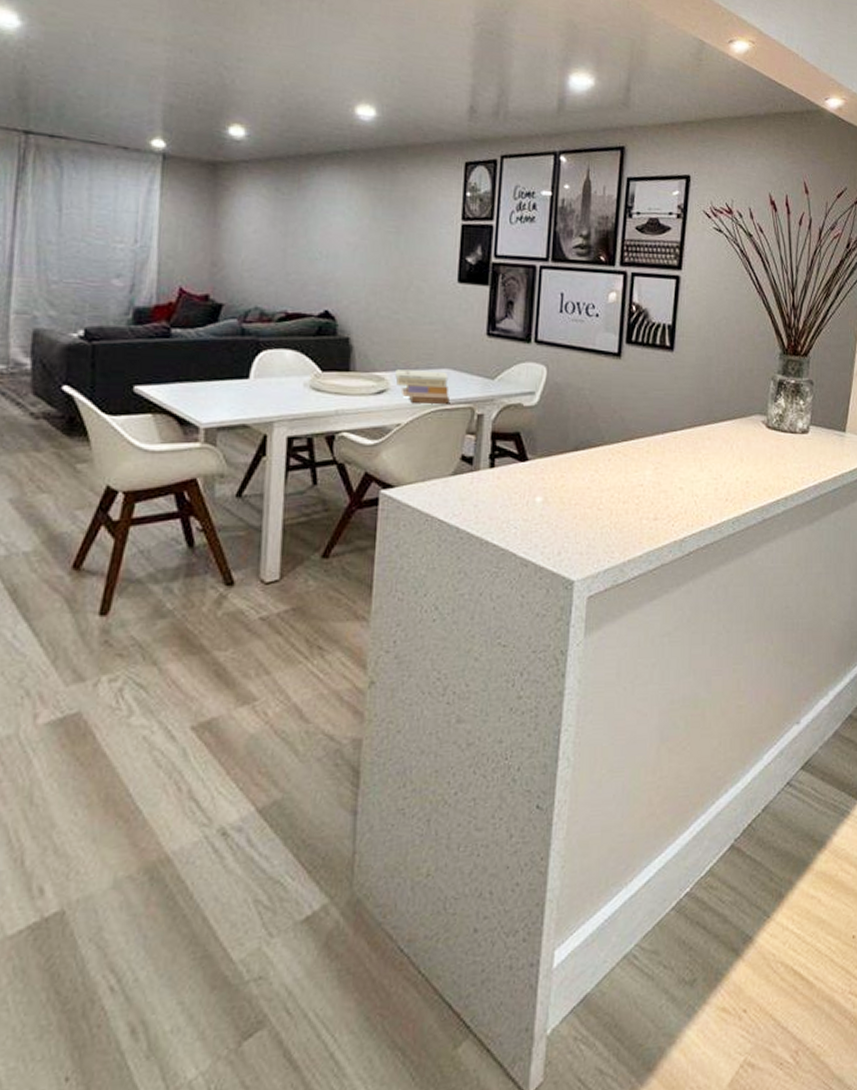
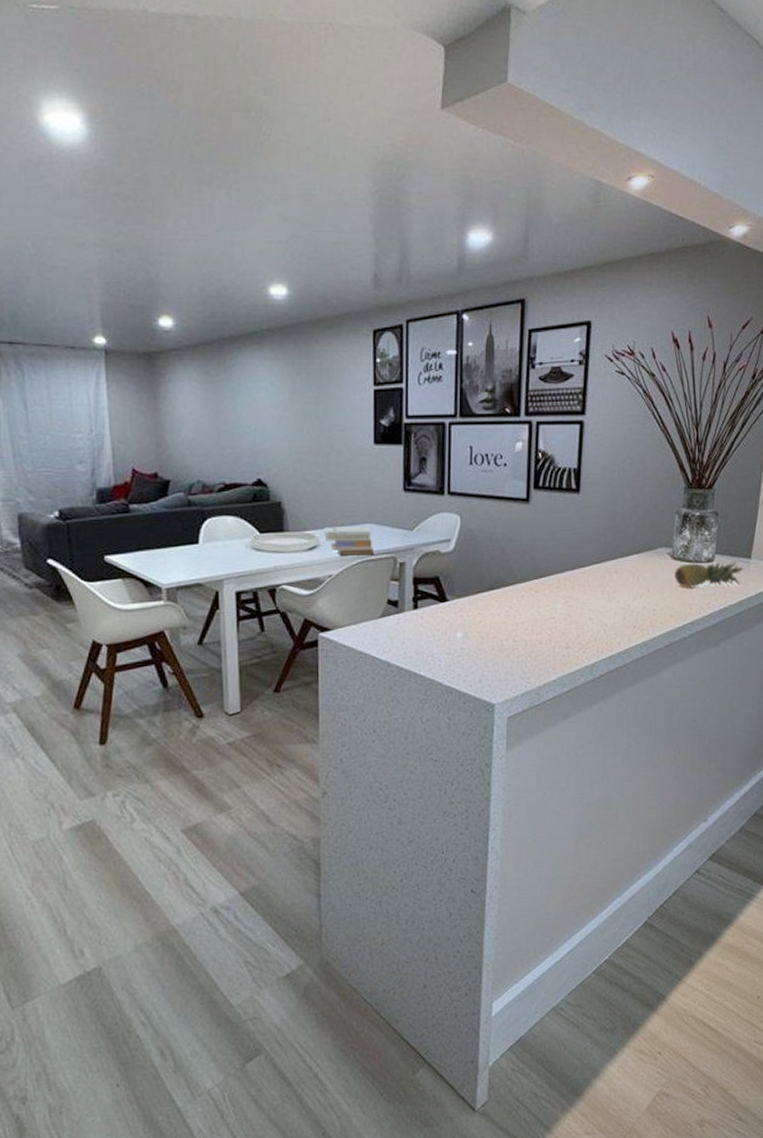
fruit: none [769,433,839,461] -> present [675,561,745,587]

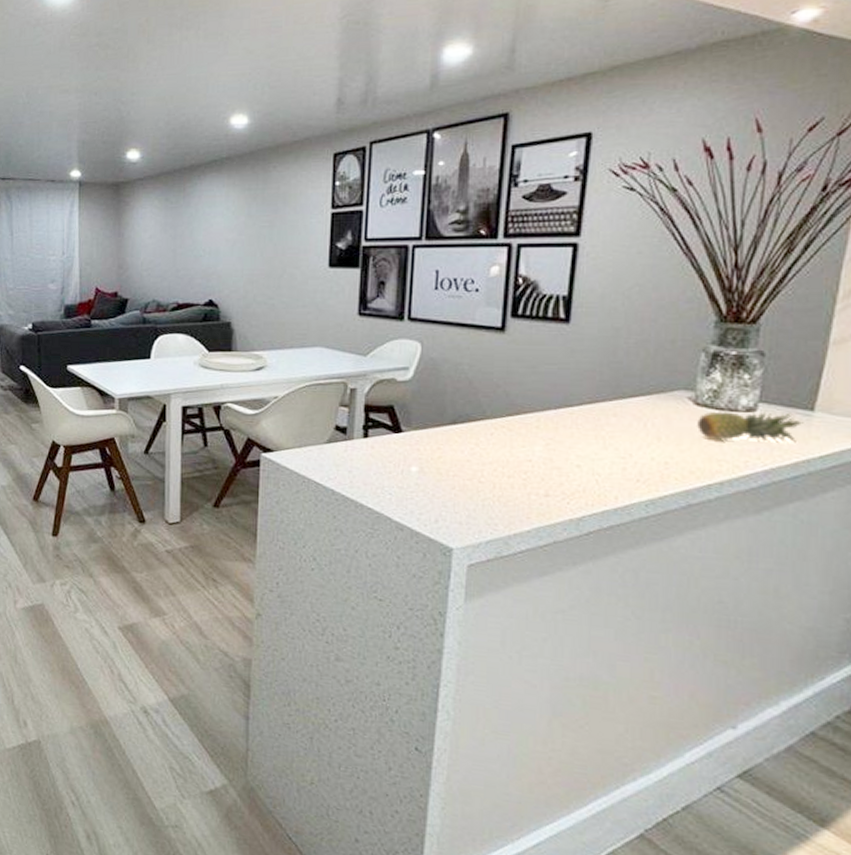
books: present [324,526,375,556] -> none [272,348,324,379]

